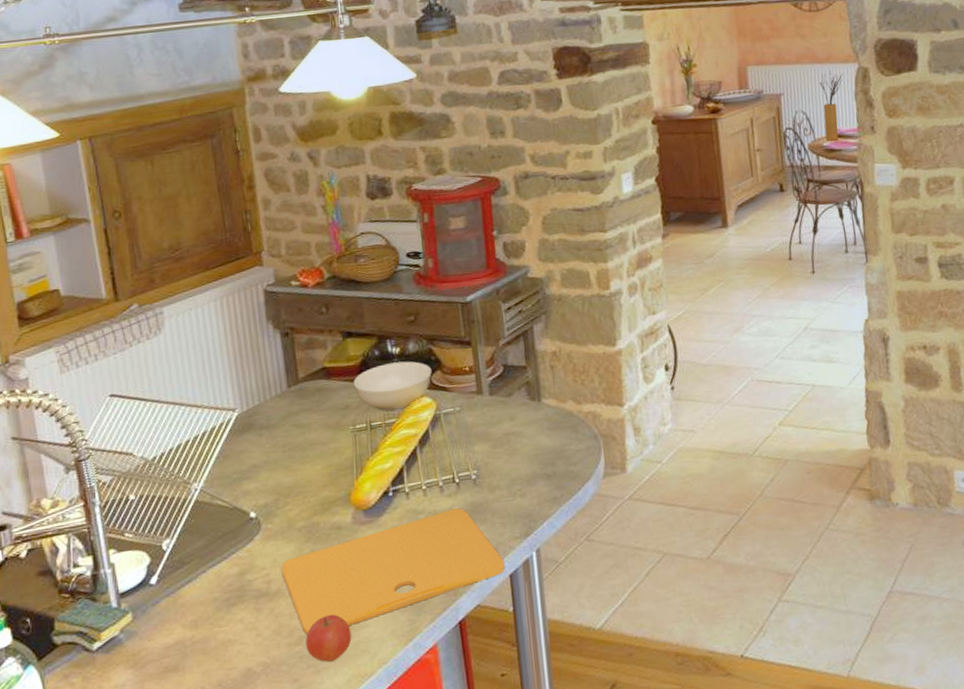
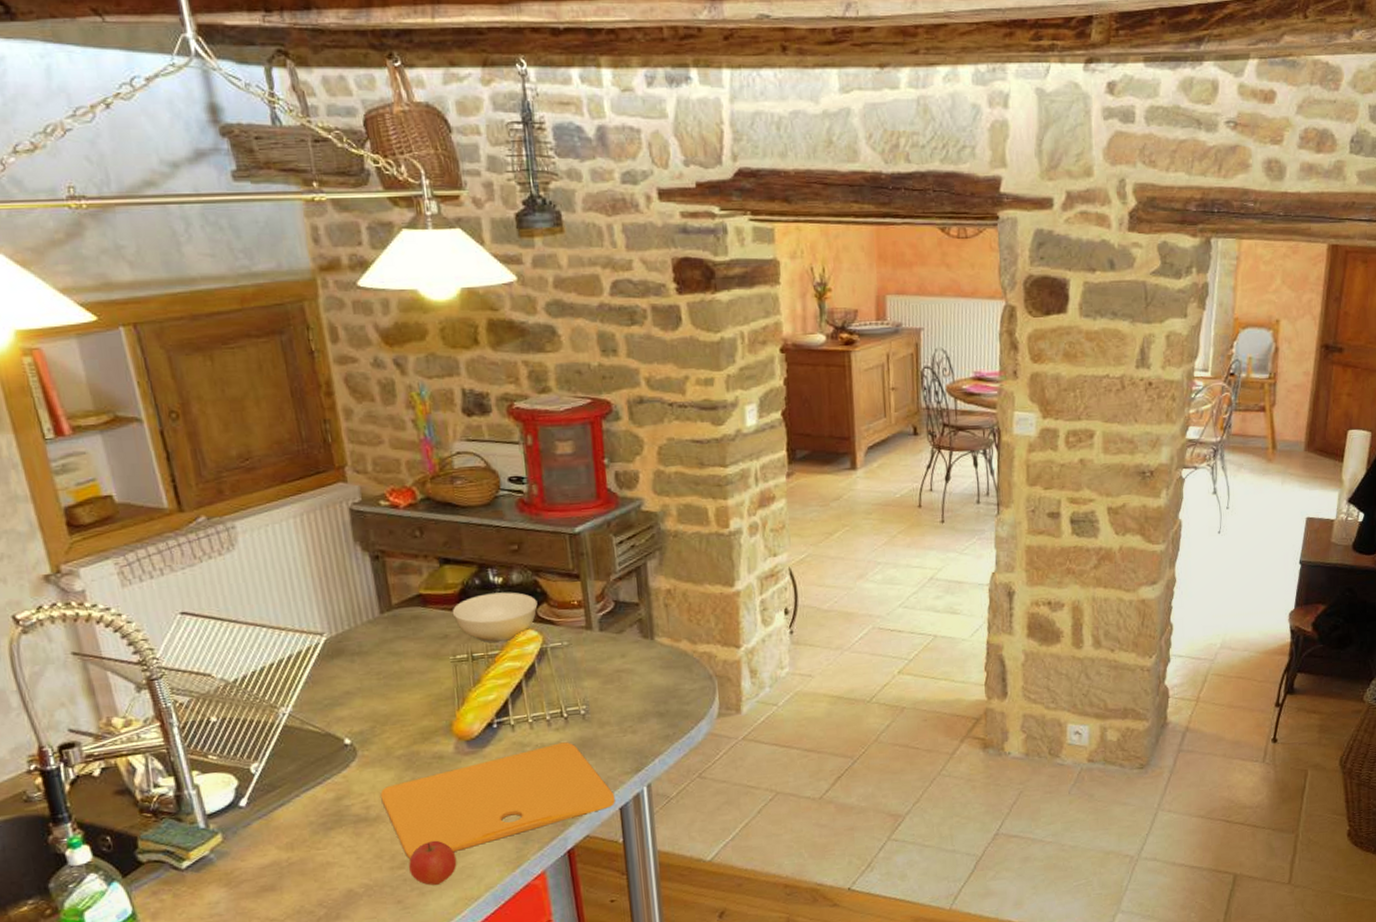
vase: present [819,71,843,141] -> none [962,307,989,384]

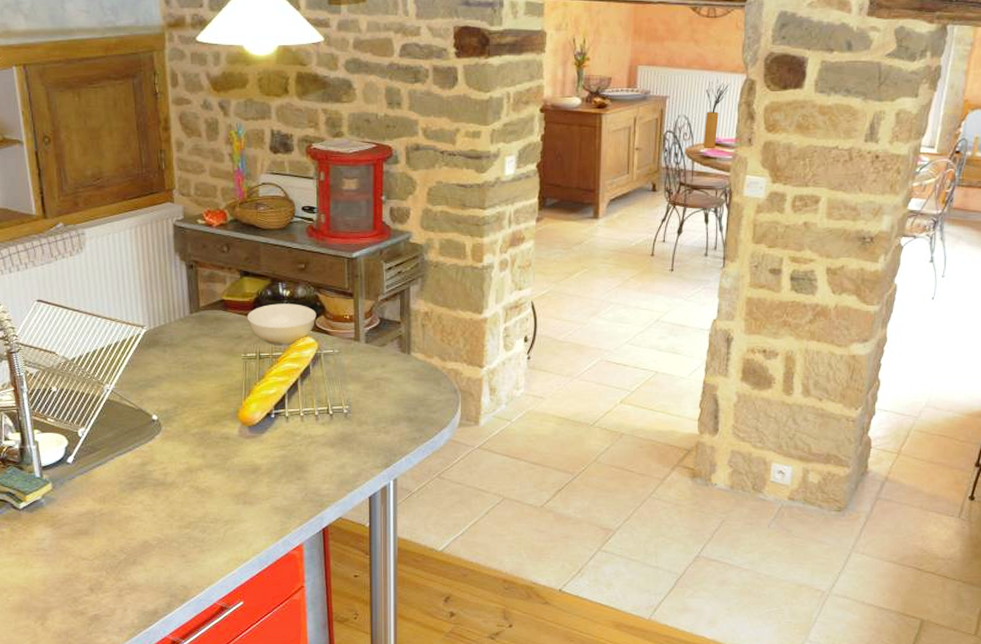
cutting board: present [380,742,615,859] -> none [177,435,366,521]
apple: present [409,840,457,885] -> none [194,507,232,545]
vase: none [962,307,989,384] -> present [703,79,730,148]

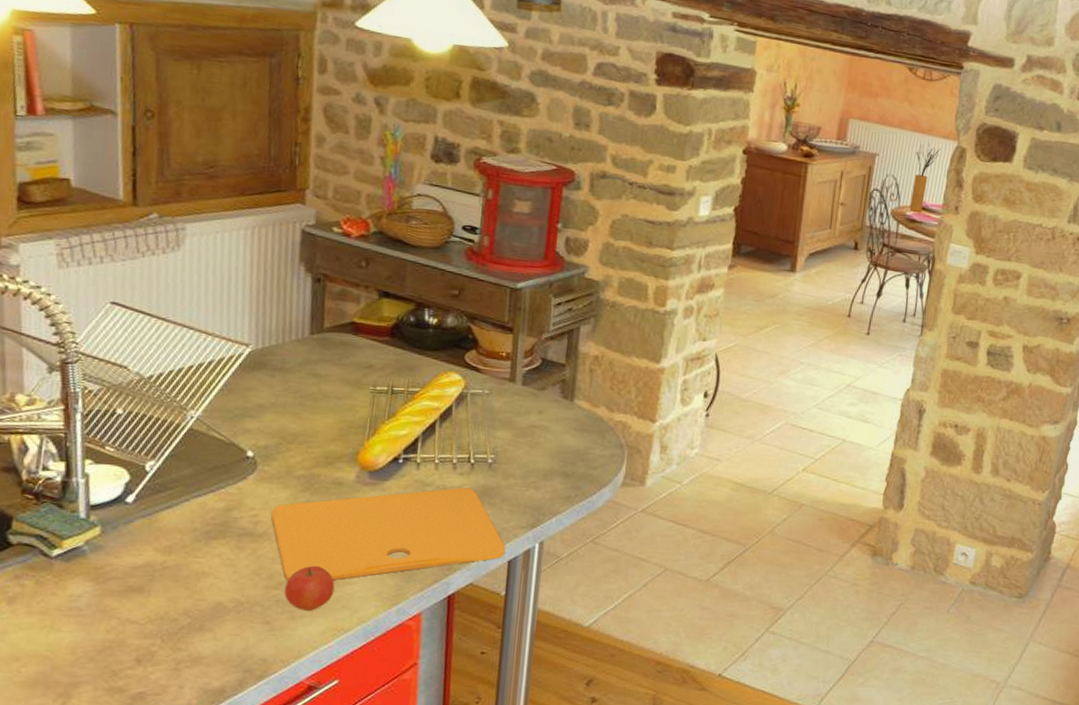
cutting board: none [177,435,366,521] -> present [271,487,506,581]
apple: none [194,507,232,545] -> present [284,565,335,611]
bowl: present [247,303,317,346] -> none [381,331,467,381]

